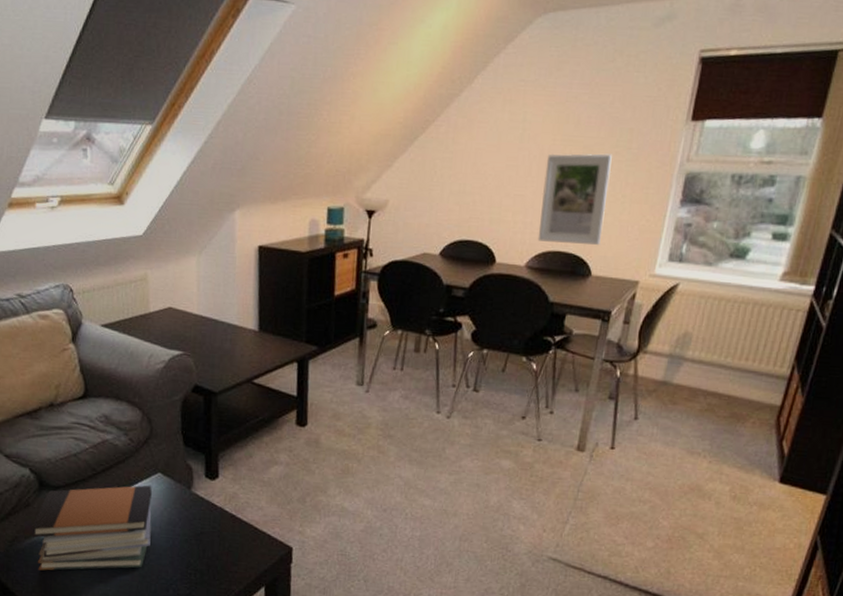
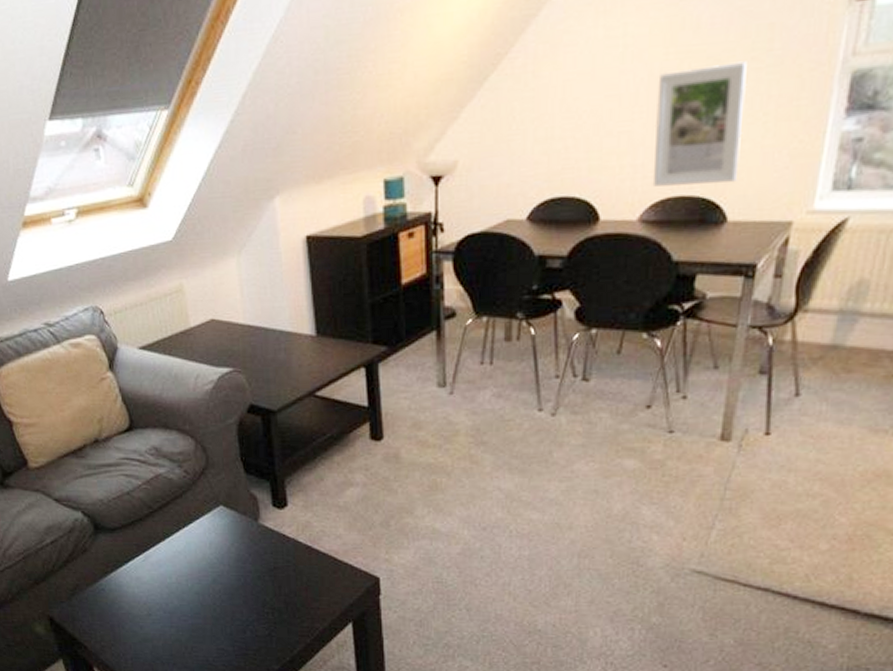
book stack: present [31,485,152,571] -> none [91,520,220,619]

